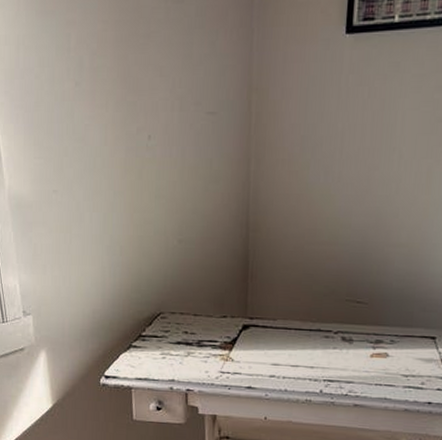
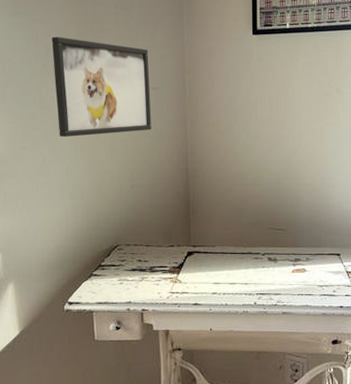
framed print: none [86,44,207,177] -> present [51,37,151,137]

